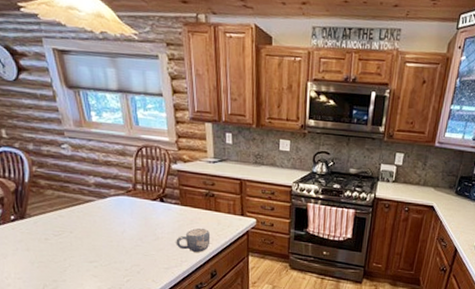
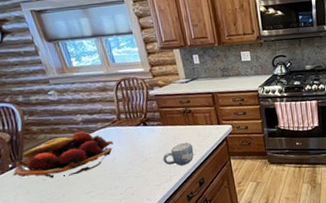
fruit basket: none [14,195,125,240] -> present [13,132,113,178]

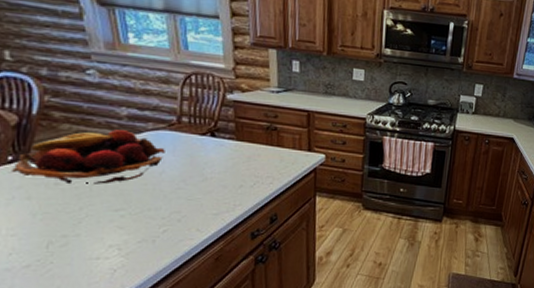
mug: present [163,143,194,166] -> none [228,166,271,195]

